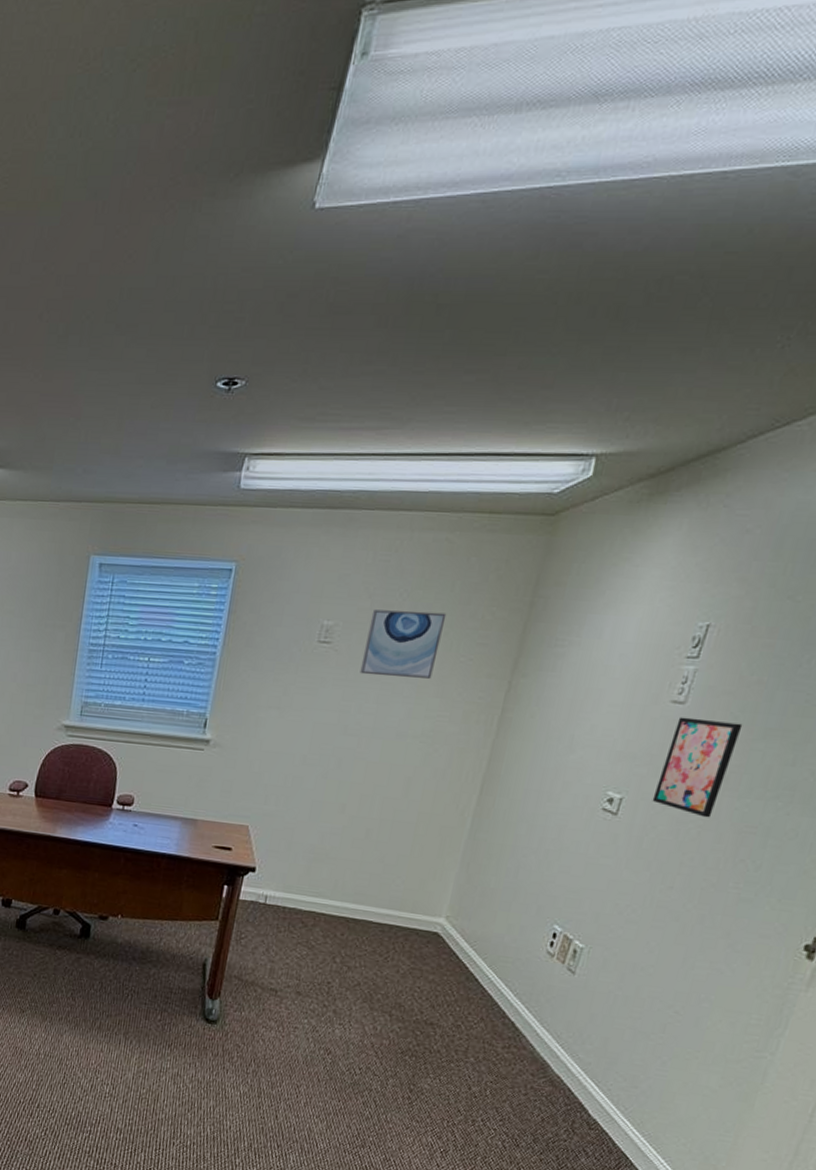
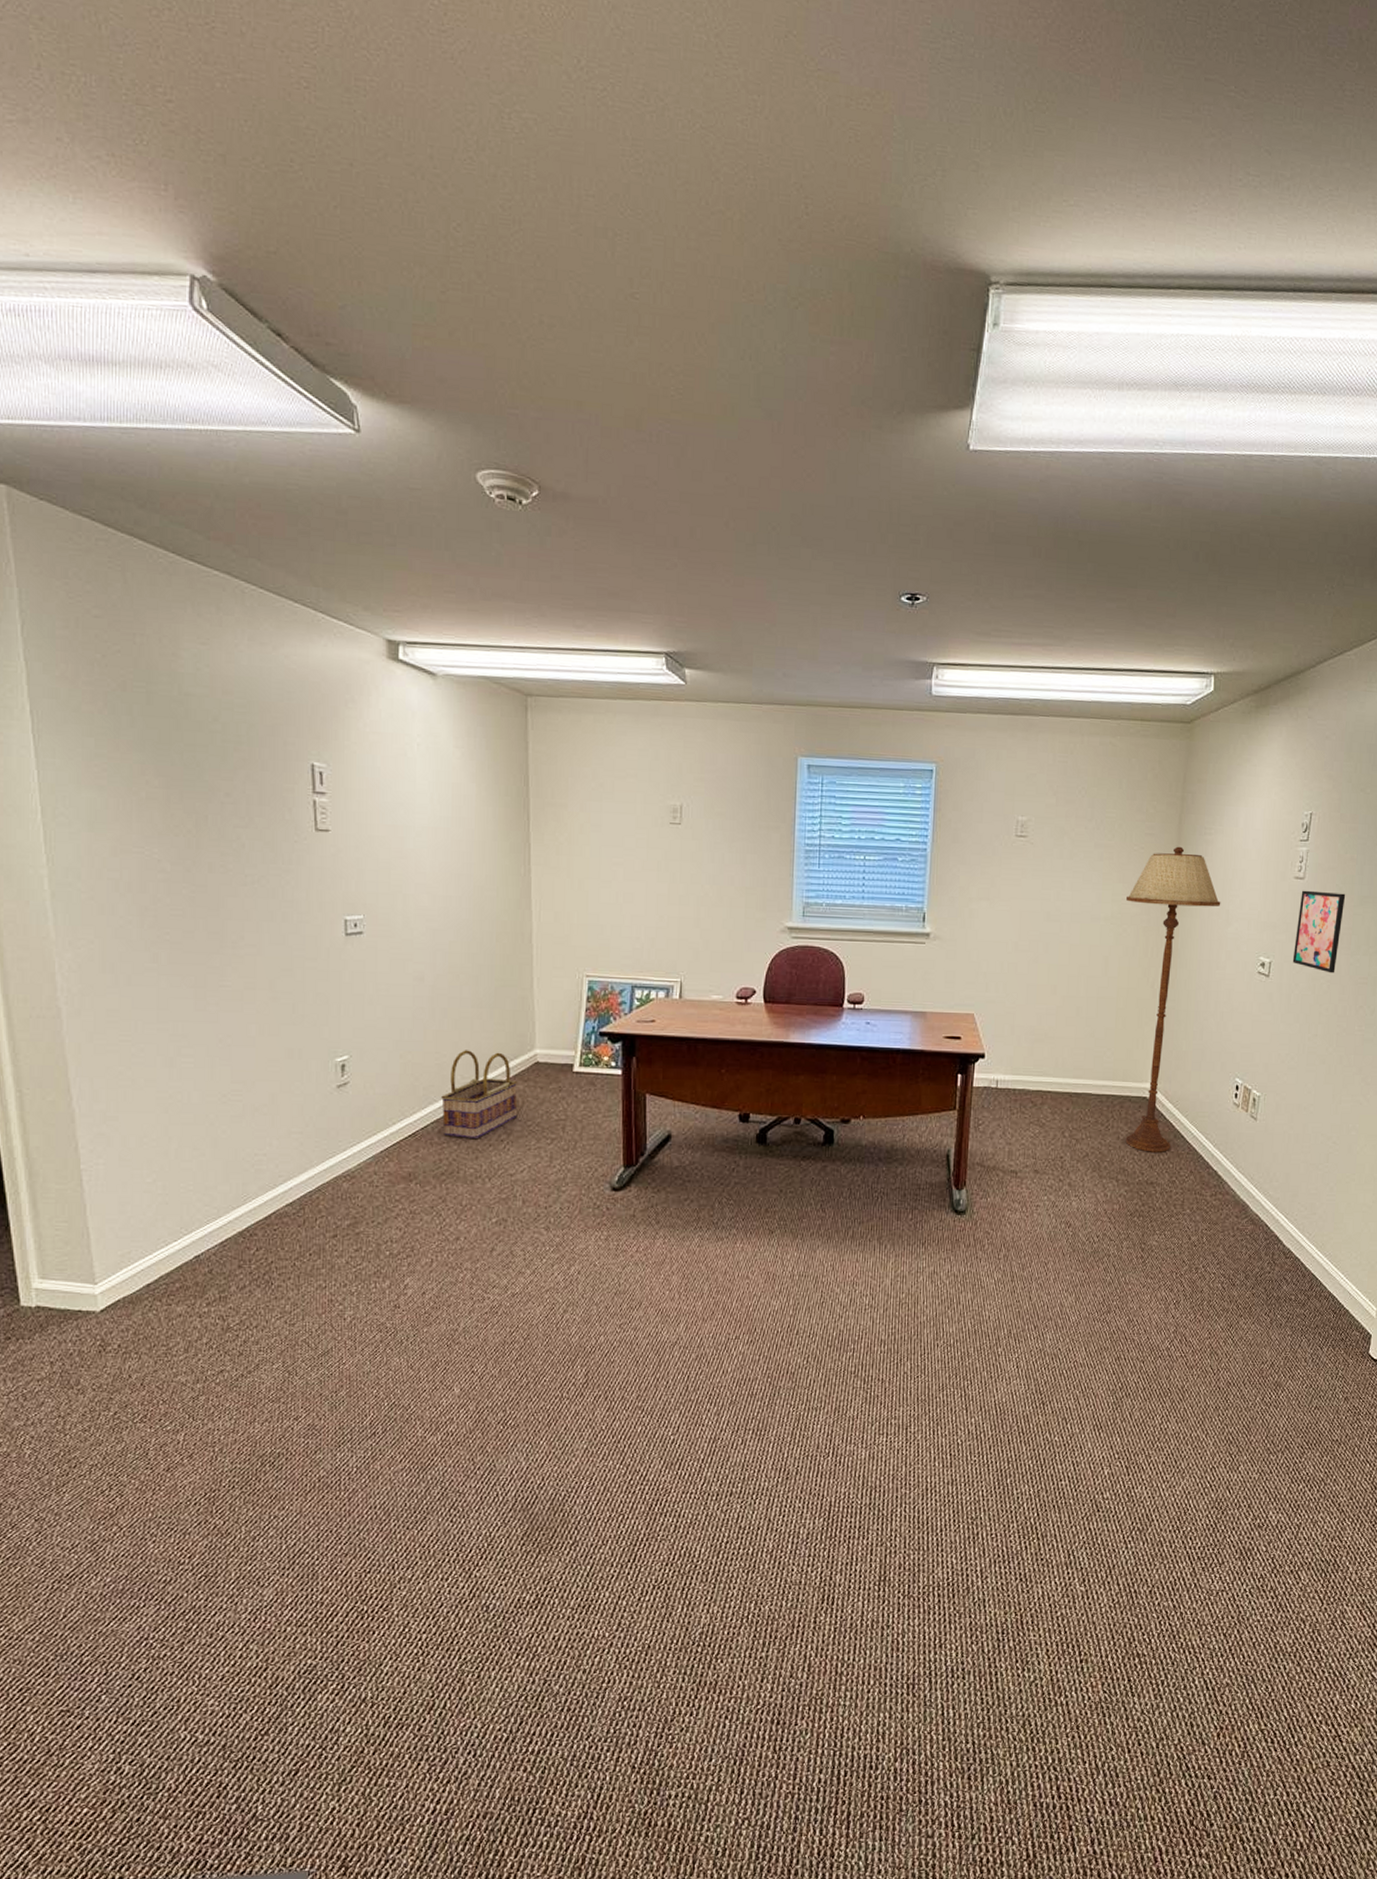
wall art: present [360,609,447,679] -> none [1054,805,1119,866]
floor lamp: none [405,659,565,994] -> present [1125,846,1221,1152]

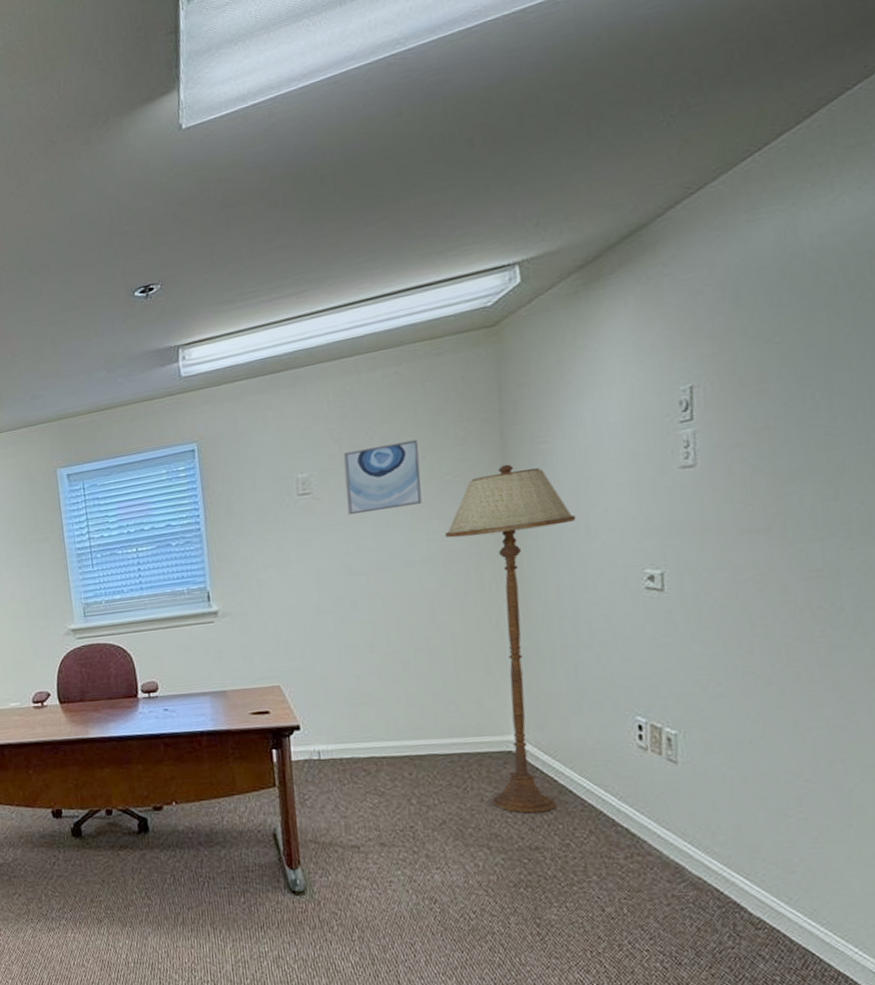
wall art: none [1054,805,1119,866] -> present [342,439,422,515]
wall art: present [1292,890,1346,973] -> none [693,471,768,573]

